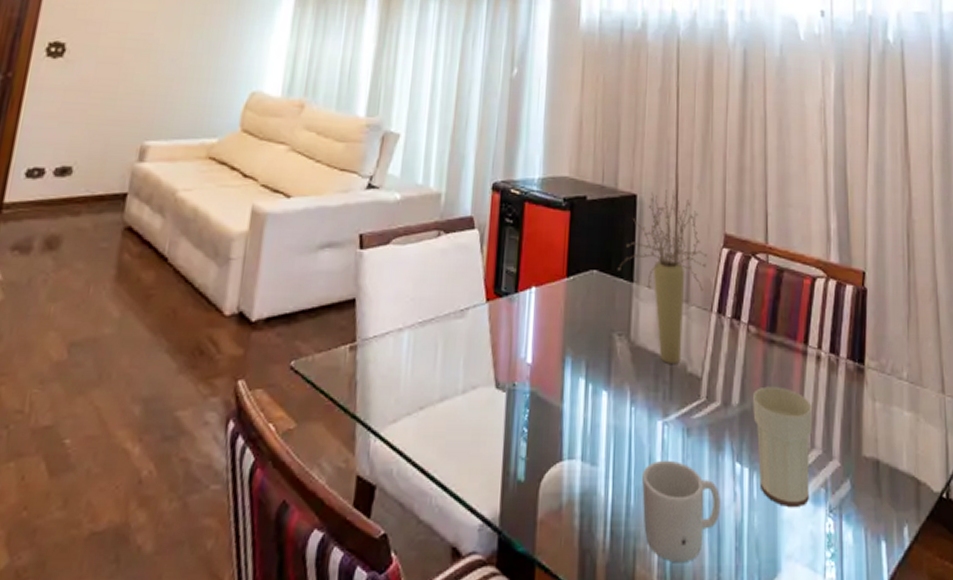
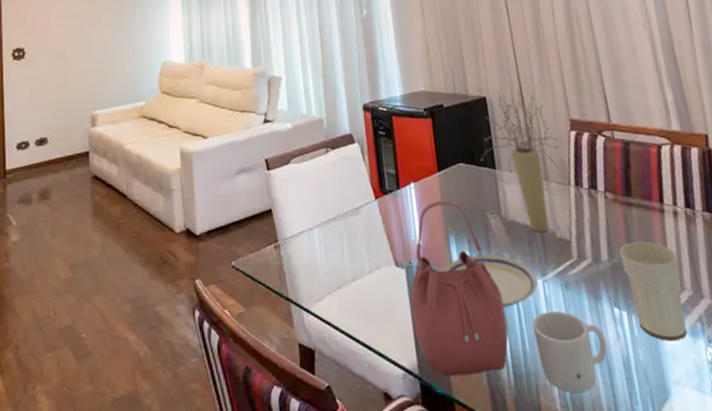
handbag: none [503,312,615,532] -> present [410,200,509,377]
plate: none [551,383,657,451] -> present [443,254,538,308]

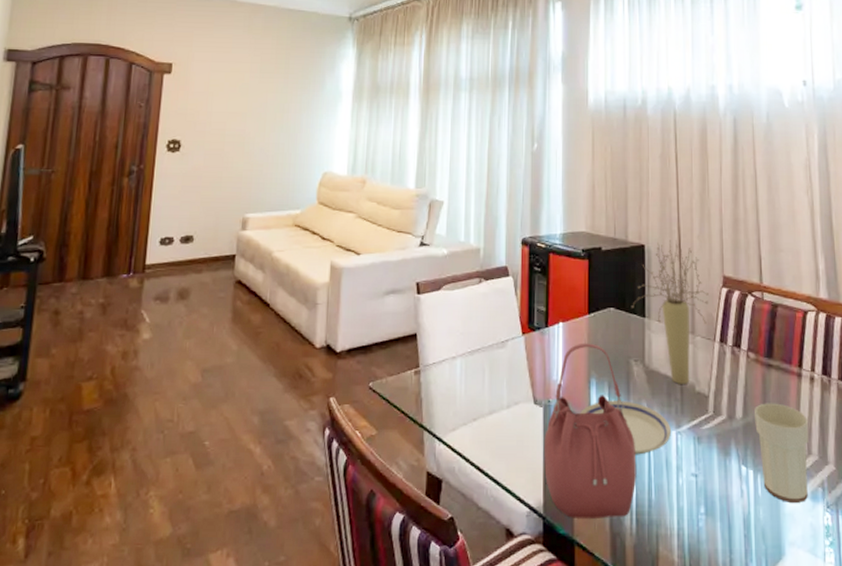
mug: present [532,310,607,394] -> none [661,462,729,546]

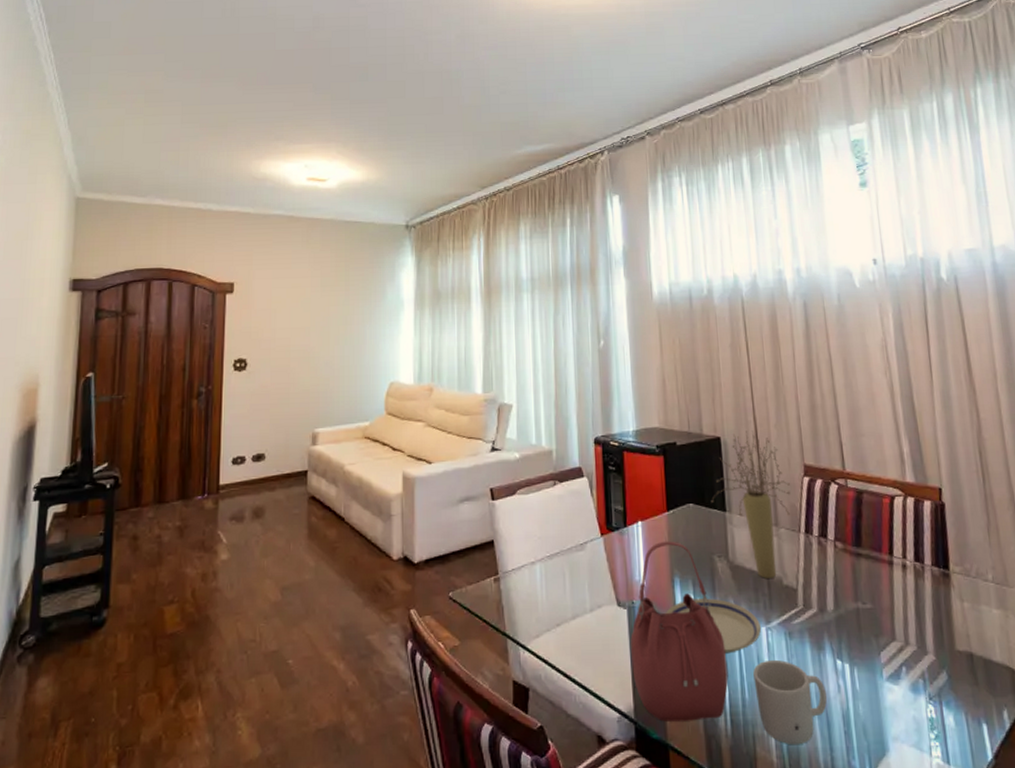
mug: none [661,462,729,546] -> present [753,659,827,745]
cup: present [755,403,808,503] -> none [846,593,909,696]

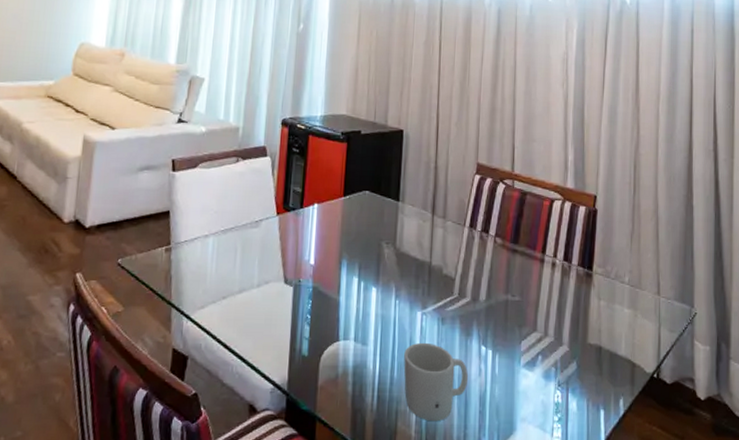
handbag: present [630,540,729,722] -> none [291,224,382,395]
plate: present [666,598,761,654] -> none [330,281,417,335]
flower arrangement: present [711,430,791,578] -> none [387,126,462,267]

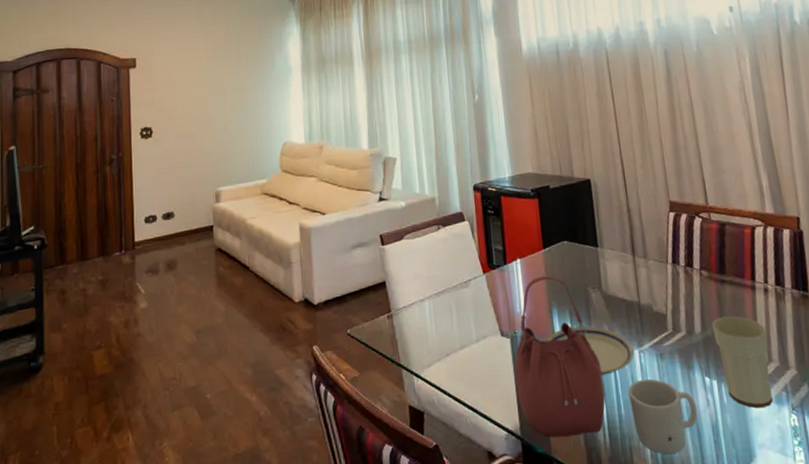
handbag: none [291,224,382,395] -> present [514,275,606,438]
plate: none [330,281,417,335] -> present [546,326,634,375]
cup: none [497,286,547,381] -> present [712,316,773,408]

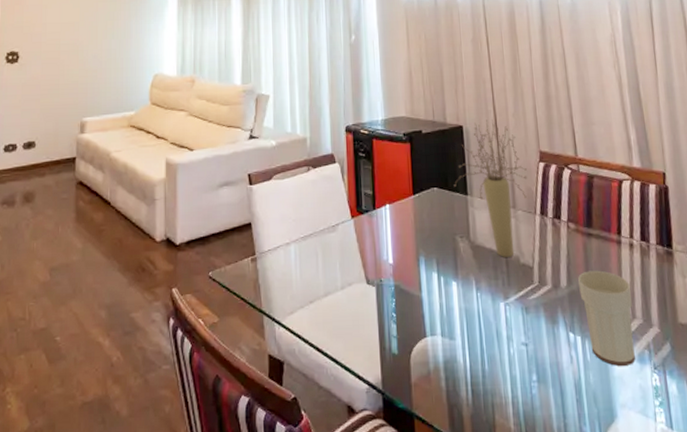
handbag: present [514,275,606,438] -> none [379,222,470,392]
plate: present [546,326,634,375] -> none [412,276,500,328]
flower arrangement: none [584,172,658,306] -> present [454,119,527,257]
mug: present [628,378,697,455] -> none [492,333,561,413]

